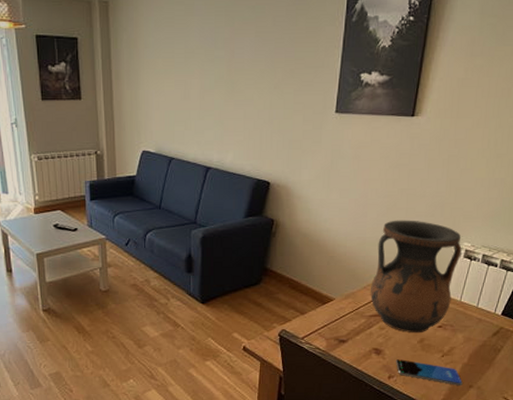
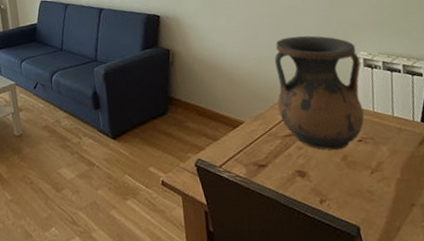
smartphone: present [395,359,463,385] -> none [323,180,403,205]

